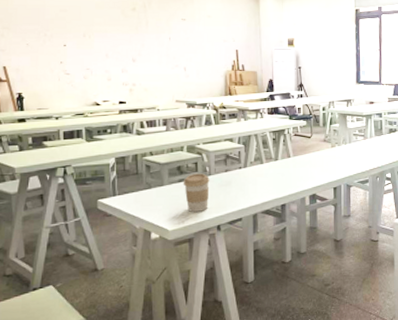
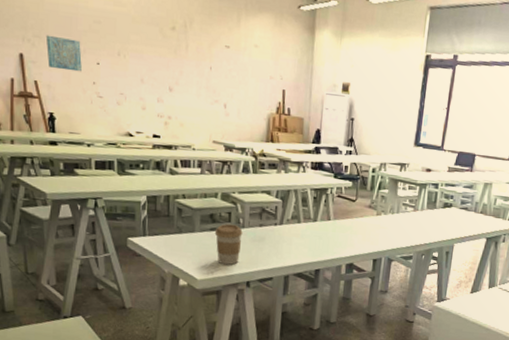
wall art: none [14,26,49,54] -> present [45,35,82,72]

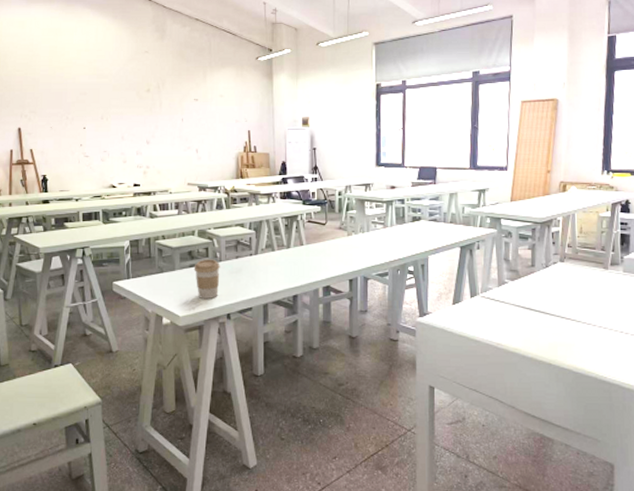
wall art: present [45,35,82,72] -> none [40,109,71,137]

